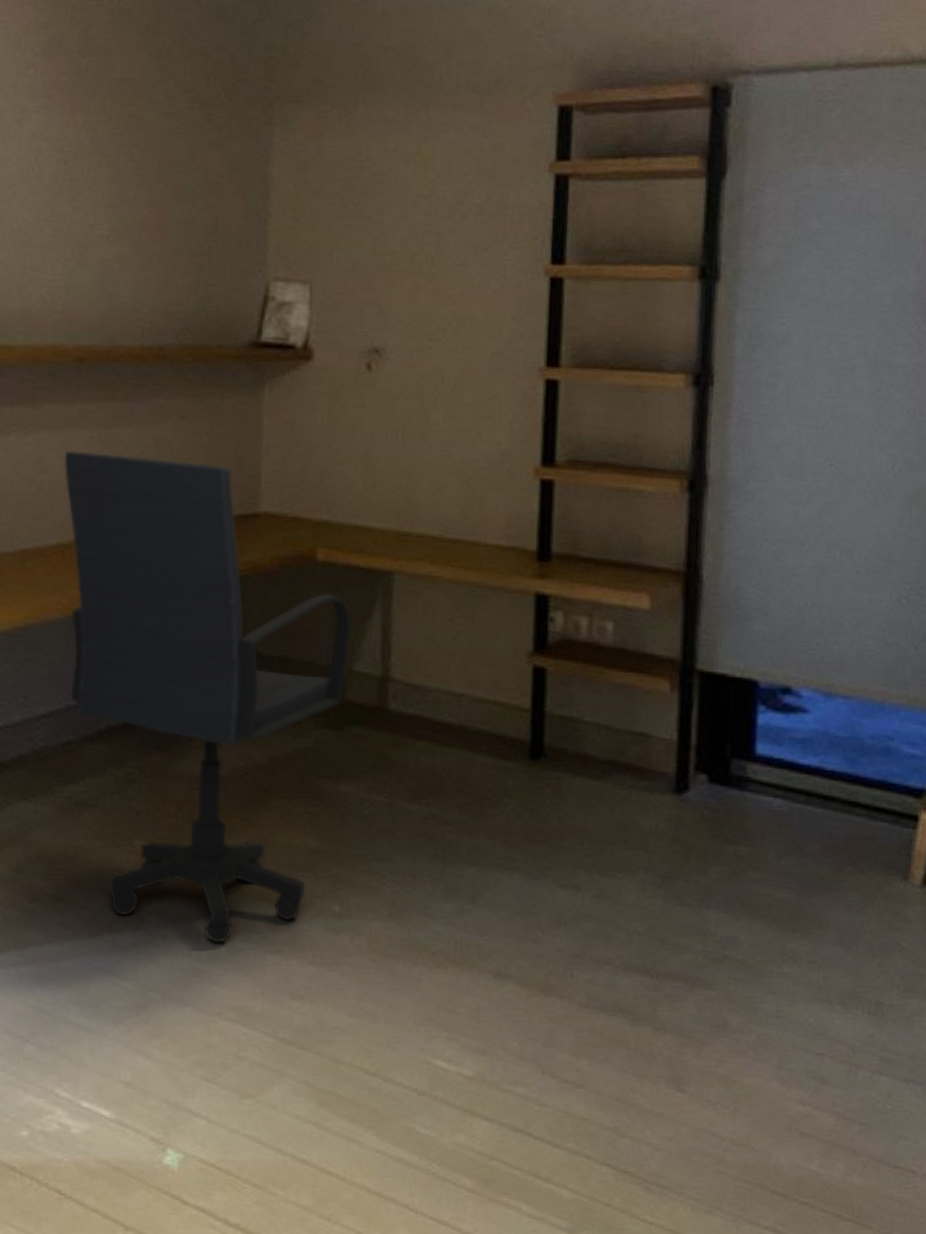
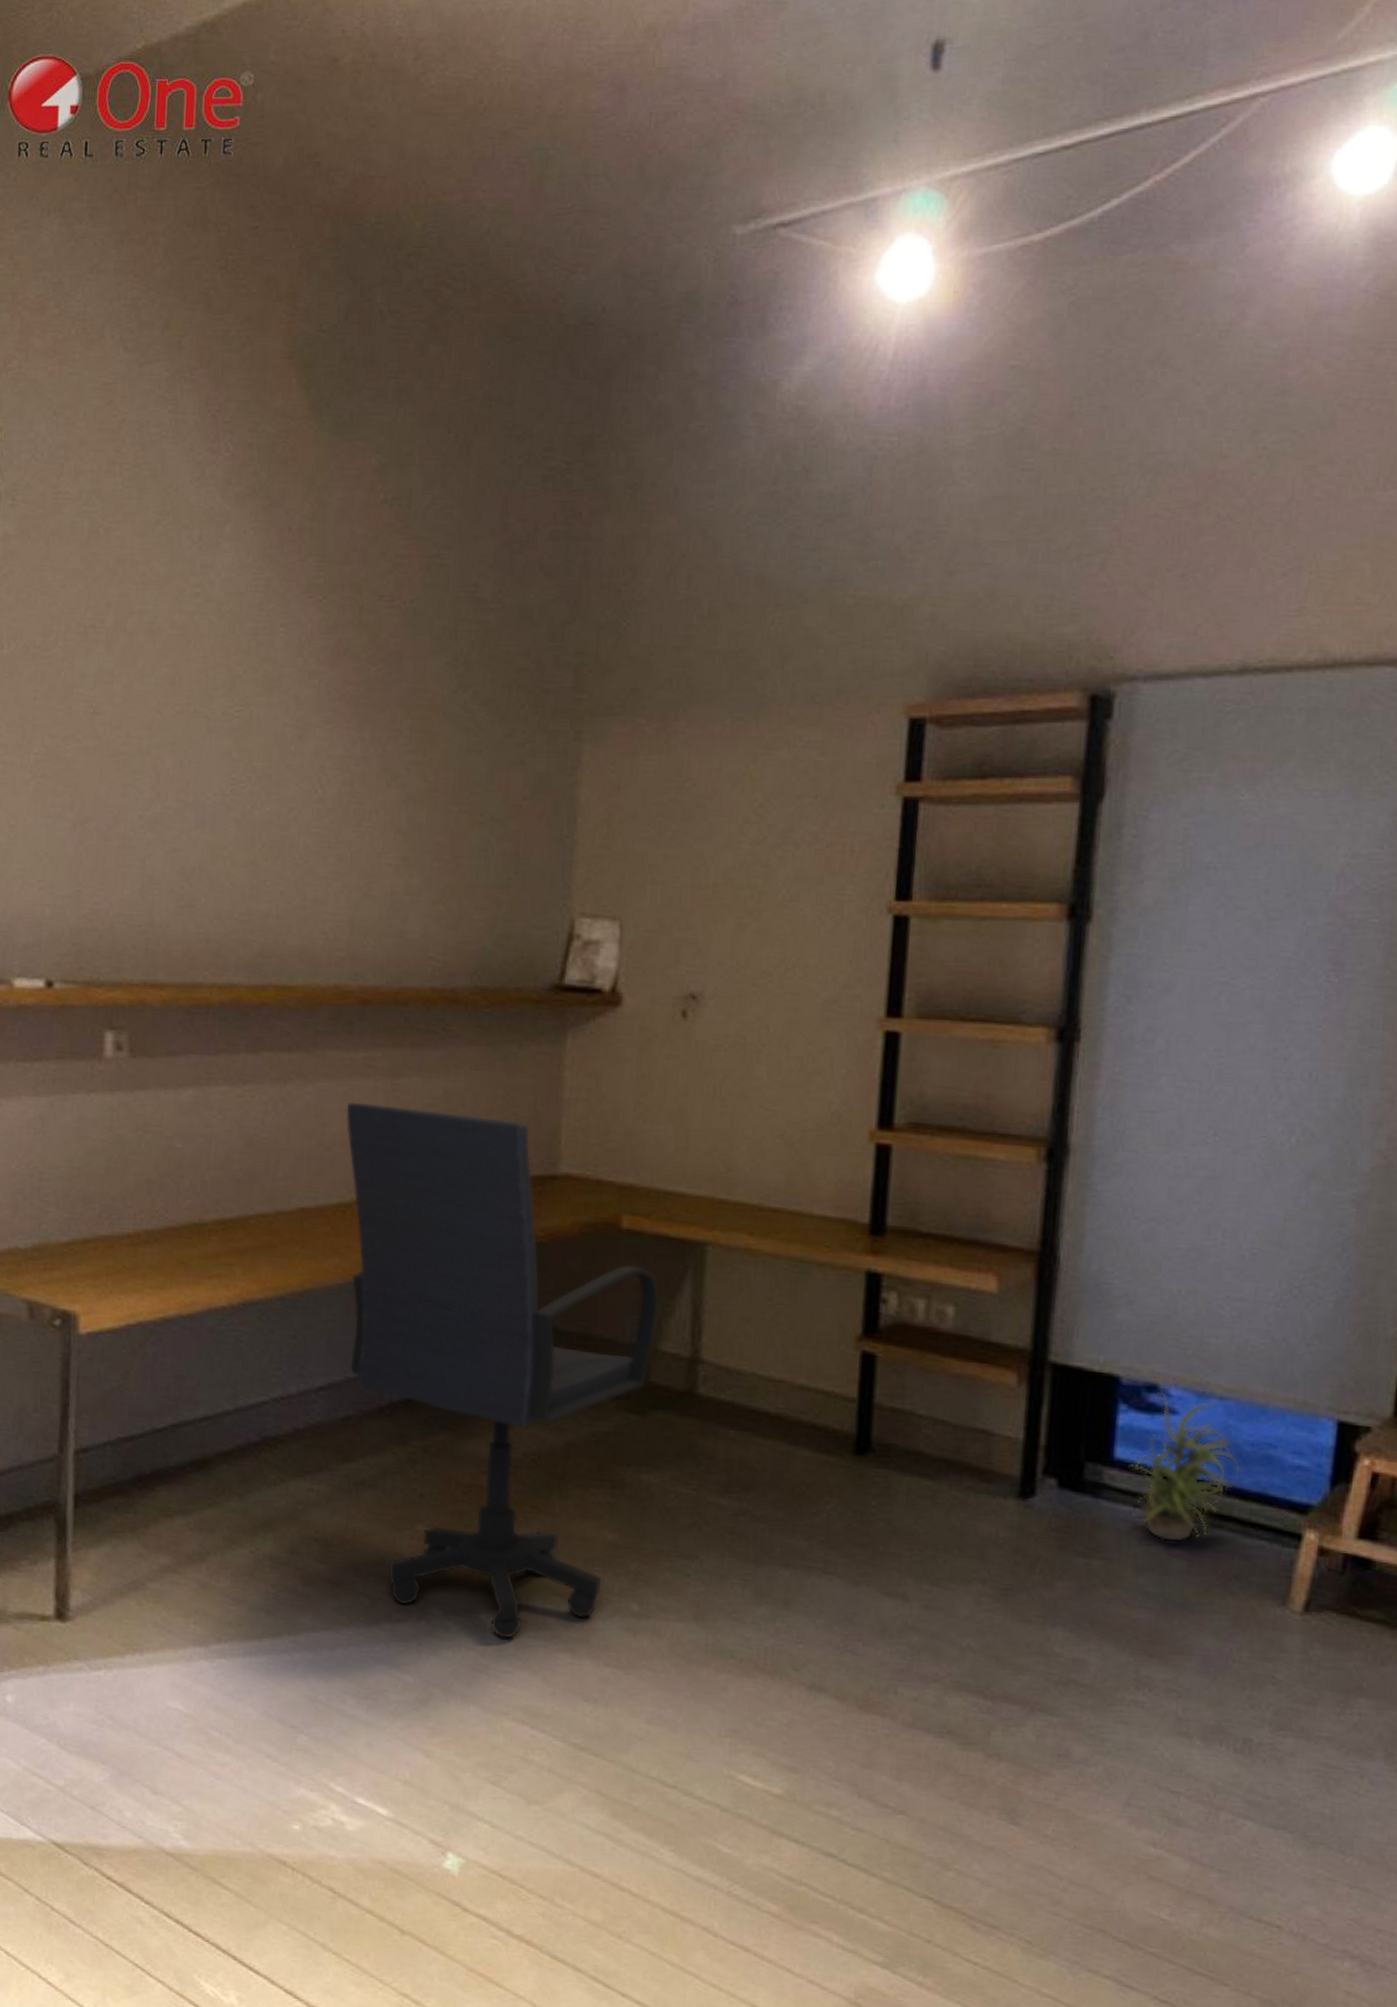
potted plant: none [768,694,864,828] -> present [1129,1392,1241,1543]

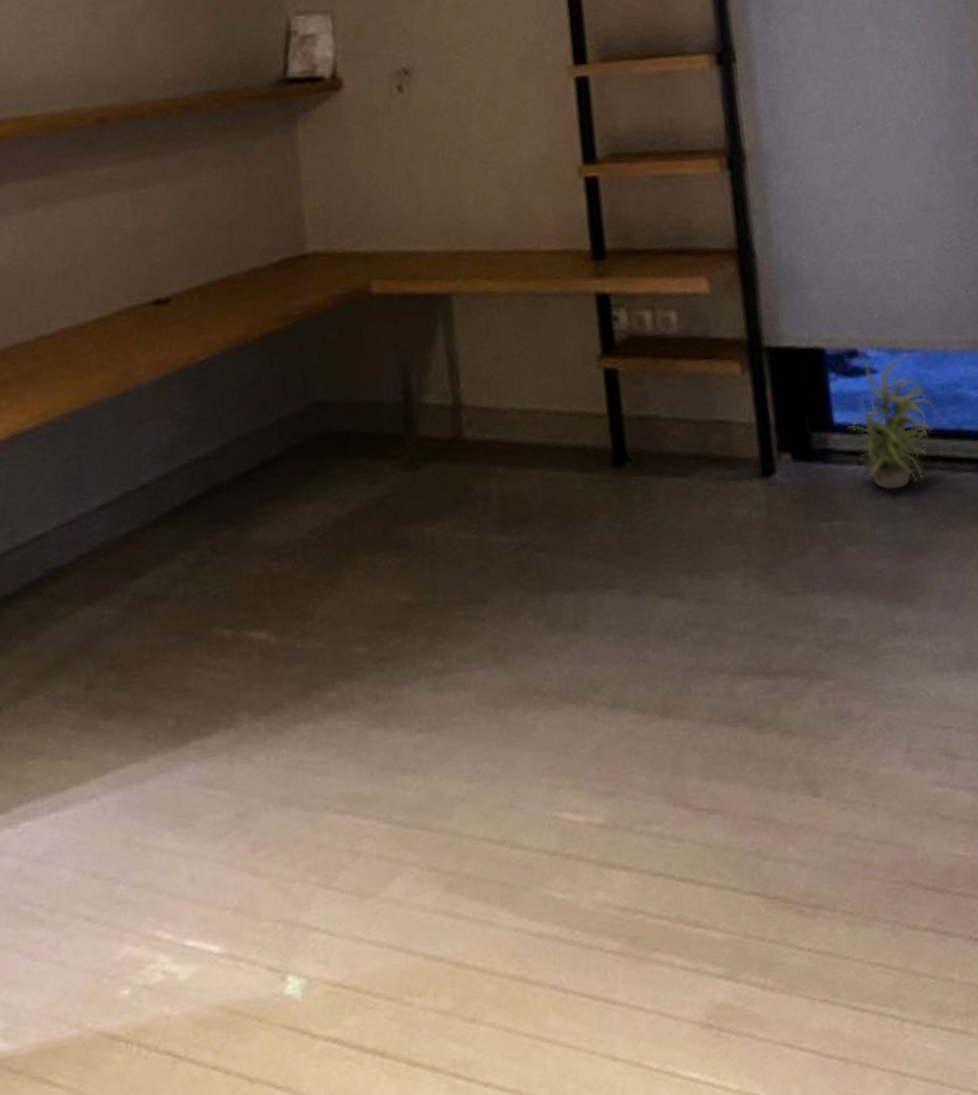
office chair: present [346,1102,659,1639] -> none [96,209,418,728]

